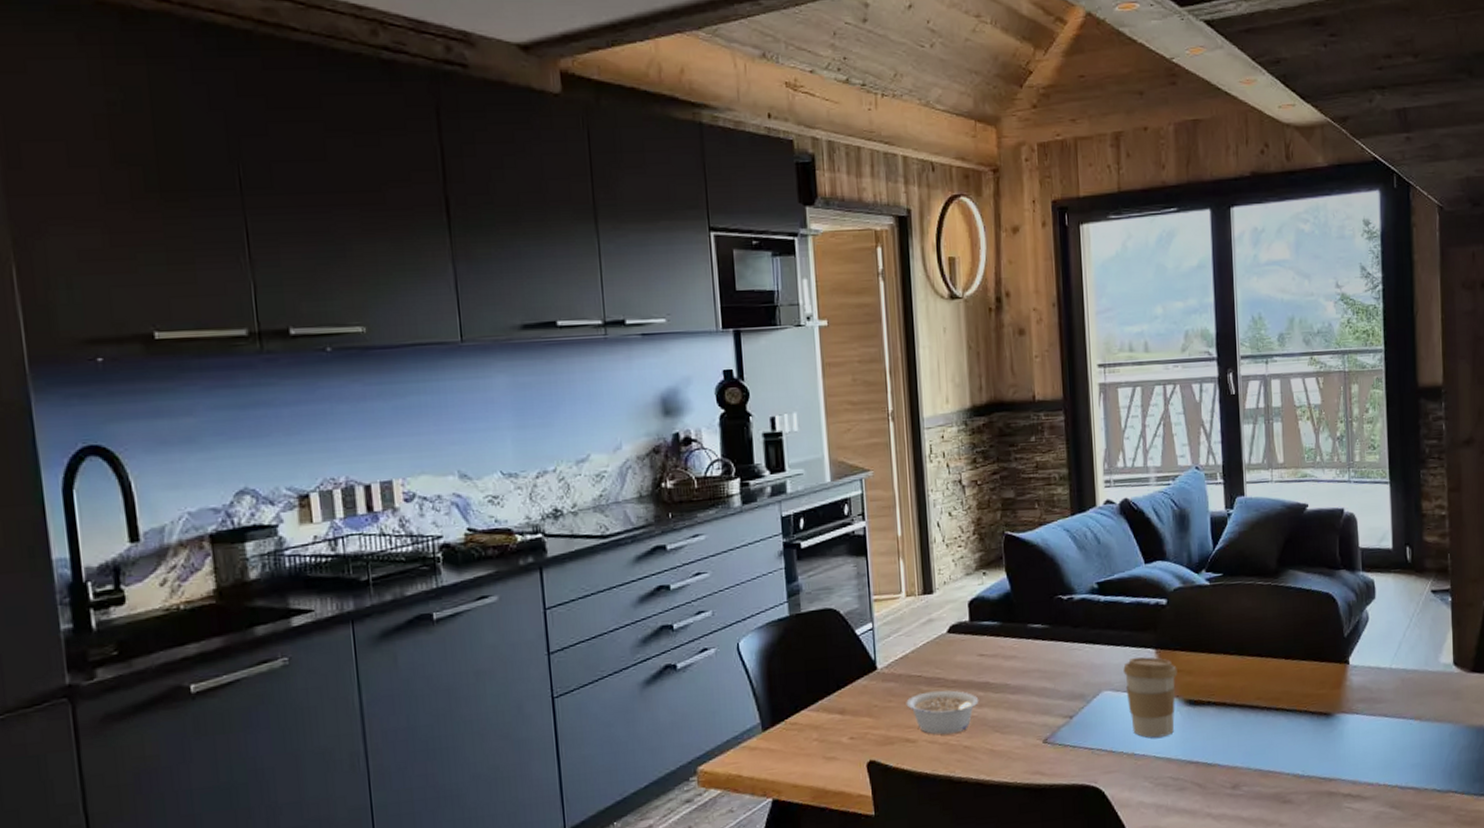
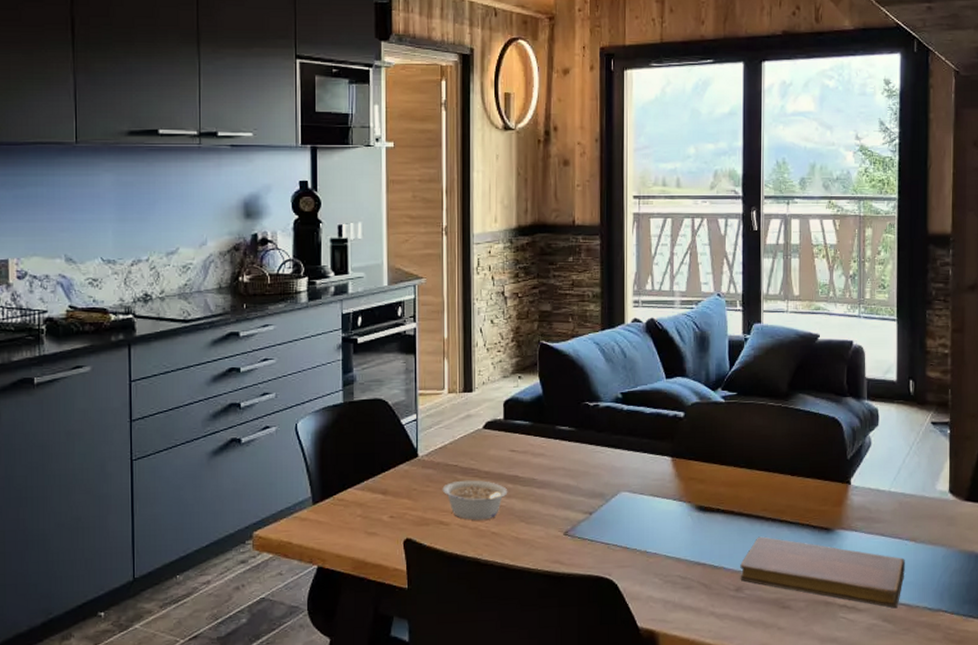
coffee cup: present [1123,657,1178,738] -> none [641,463,691,538]
notebook: none [1236,727,1411,793] -> present [740,536,905,608]

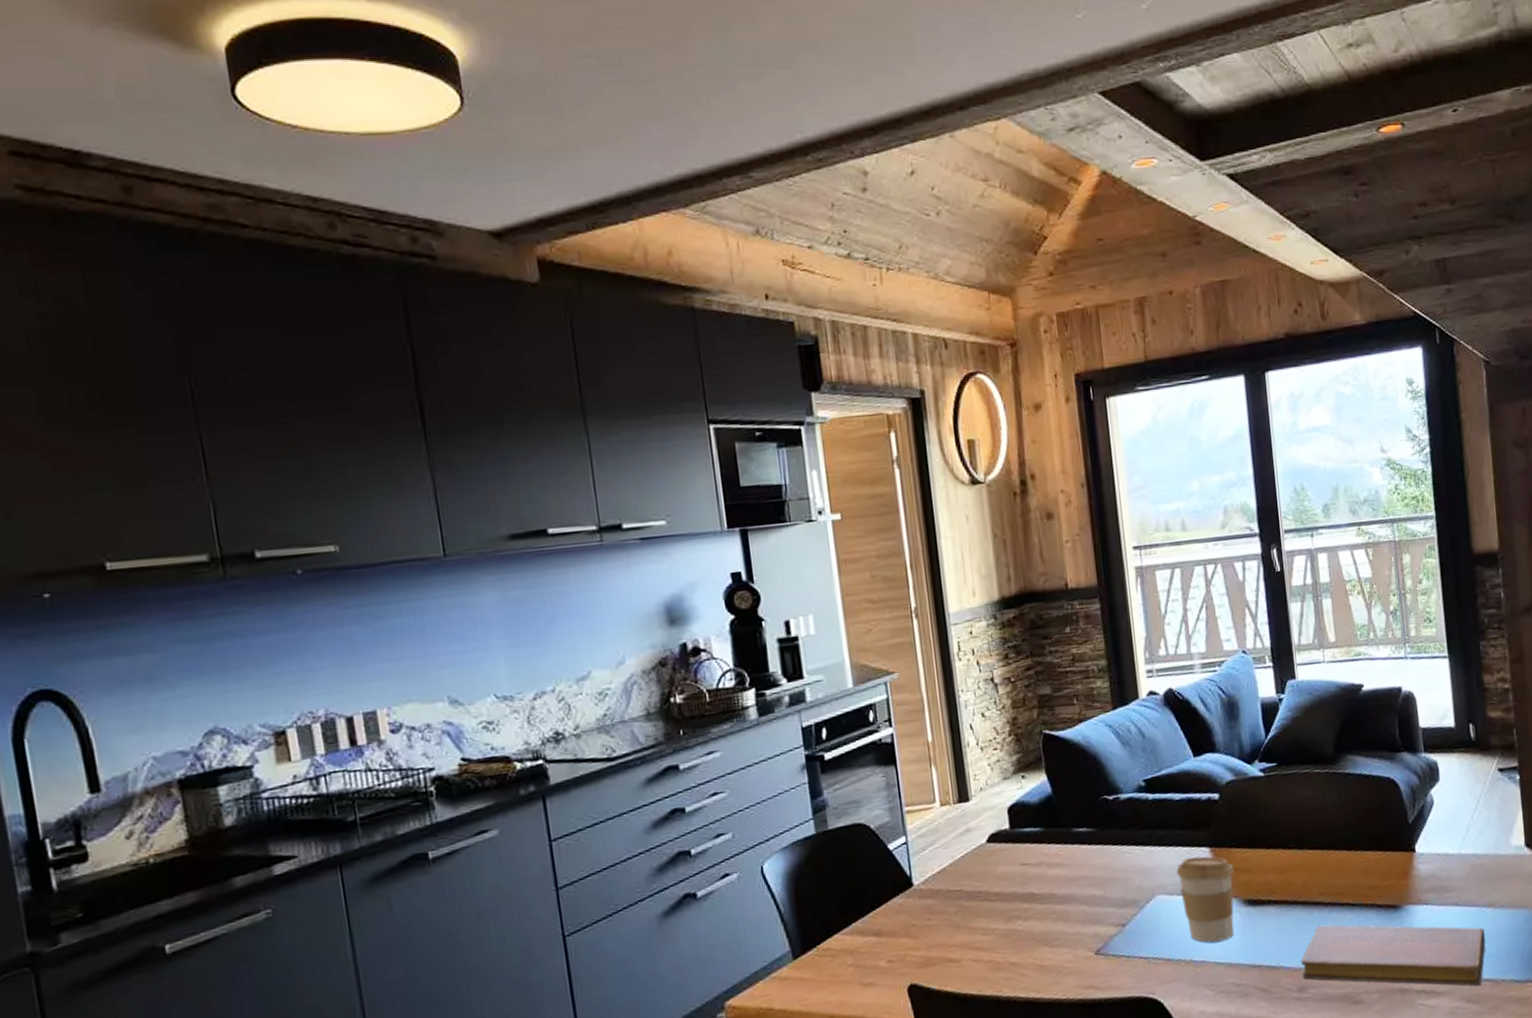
legume: present [442,480,508,521] -> none [946,904,1025,952]
coffee cup: none [641,463,691,538] -> present [1176,856,1235,943]

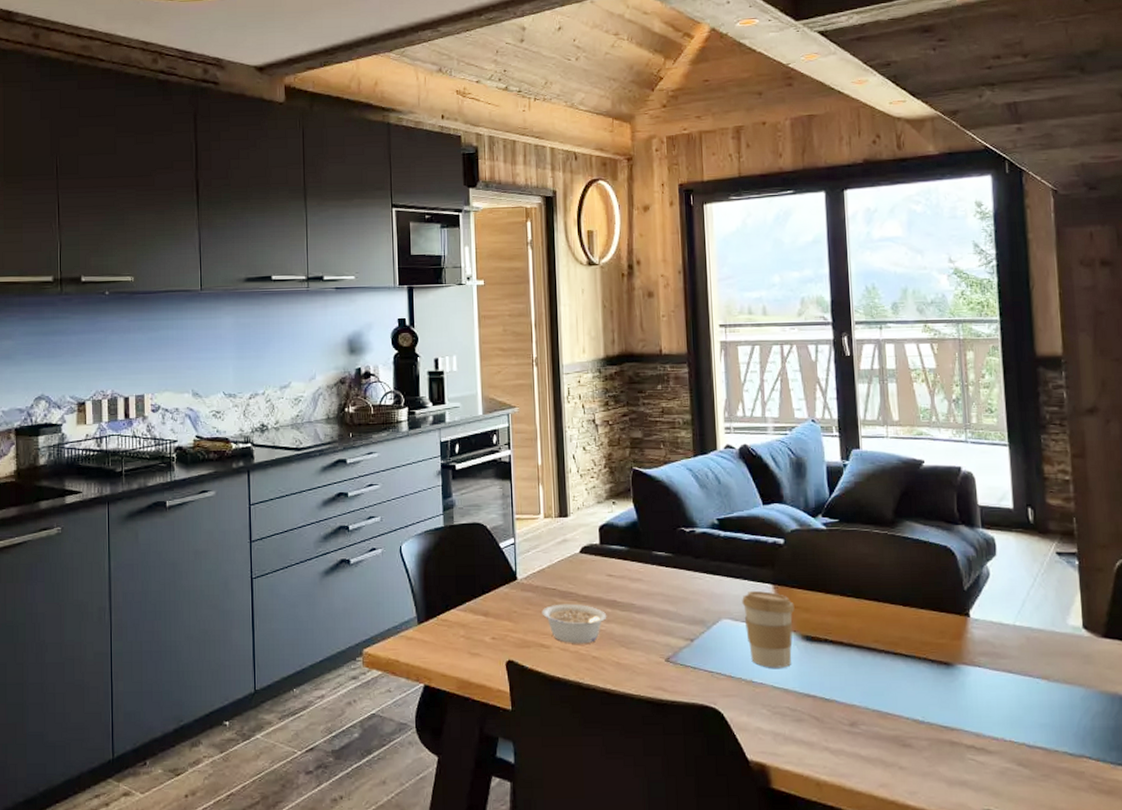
legume: none [946,904,1025,952] -> present [542,603,607,644]
notebook: present [1301,924,1486,986] -> none [853,669,1039,751]

